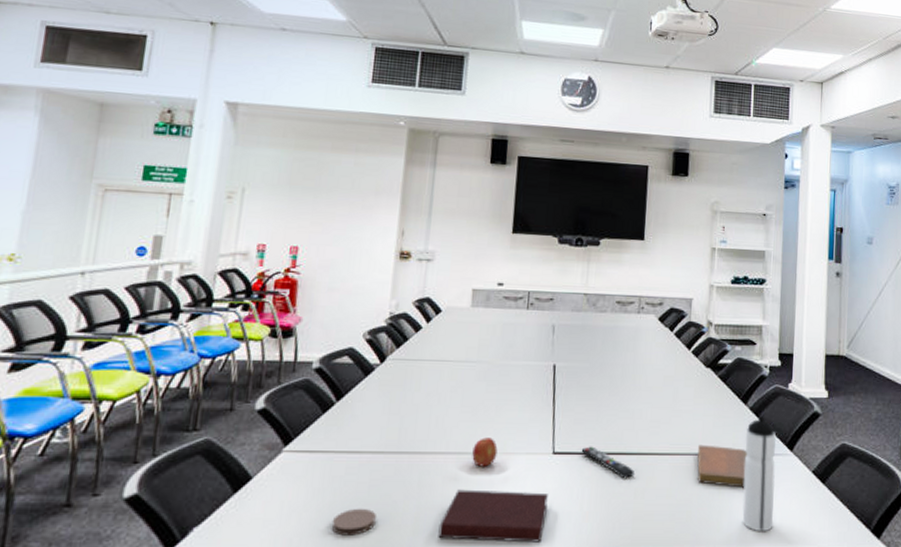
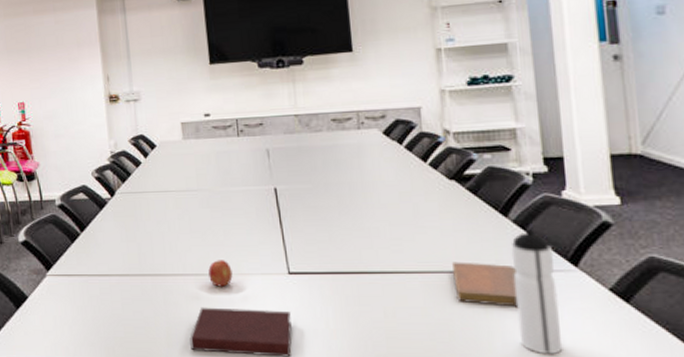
coaster: present [331,508,376,536] -> none [97,322,134,346]
remote control: present [581,446,634,479] -> none [318,266,381,298]

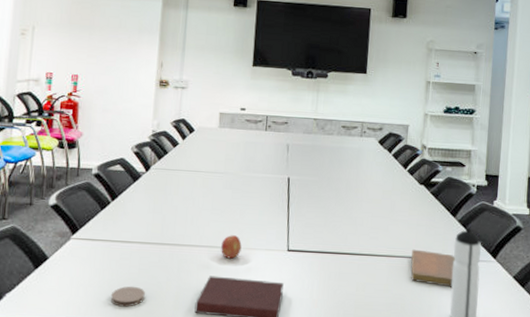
coaster: none [97,322,134,346] -> present [110,286,145,307]

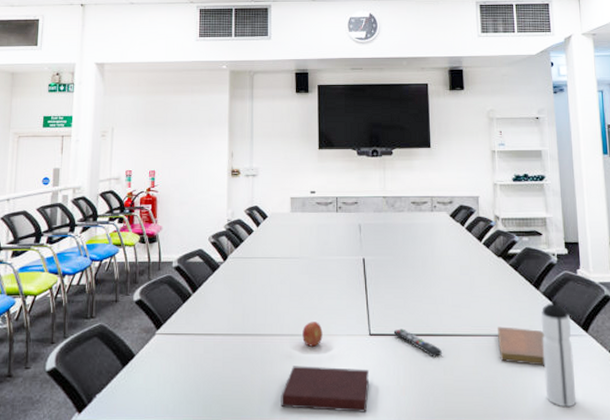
coaster: present [110,286,145,307] -> none [197,380,230,403]
remote control: none [311,246,356,275] -> present [393,328,442,358]

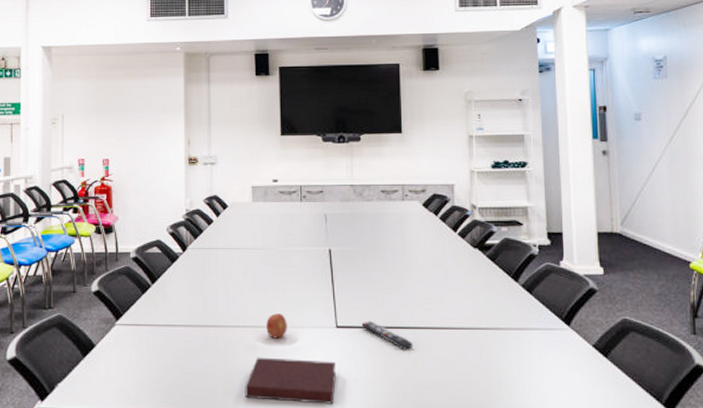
notebook: present [498,326,545,366] -> none [473,319,524,360]
water bottle: present [540,300,577,406] -> none [519,293,556,401]

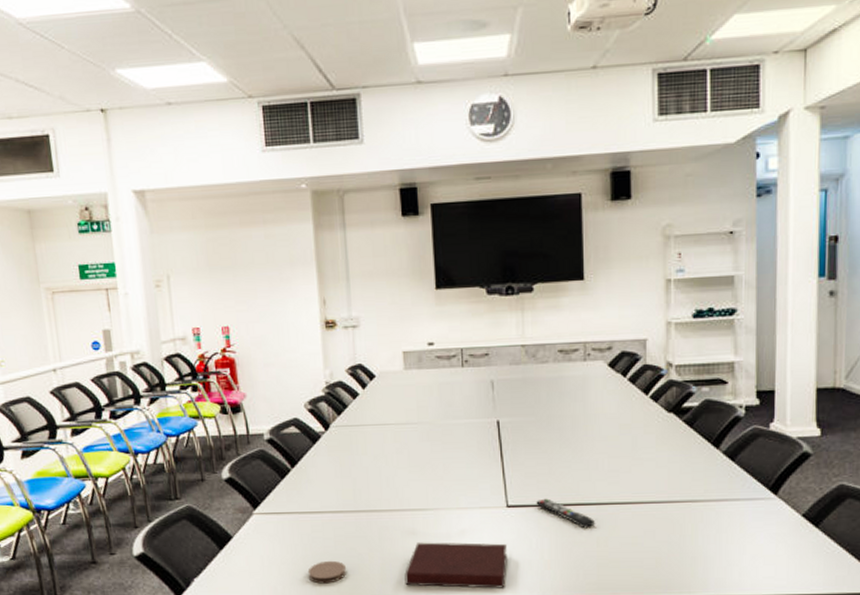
coaster: none [159,371,193,393] -> present [307,560,346,584]
fruit: present [266,313,287,339] -> none [426,494,451,522]

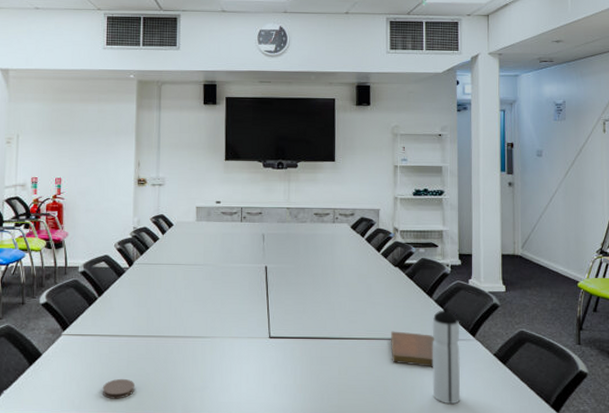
notebook: present [404,542,507,589] -> none [183,365,267,408]
remote control: present [536,498,595,529] -> none [292,332,337,359]
notebook: none [664,492,723,534] -> present [391,331,435,367]
water bottle: none [719,460,758,576] -> present [432,308,461,404]

